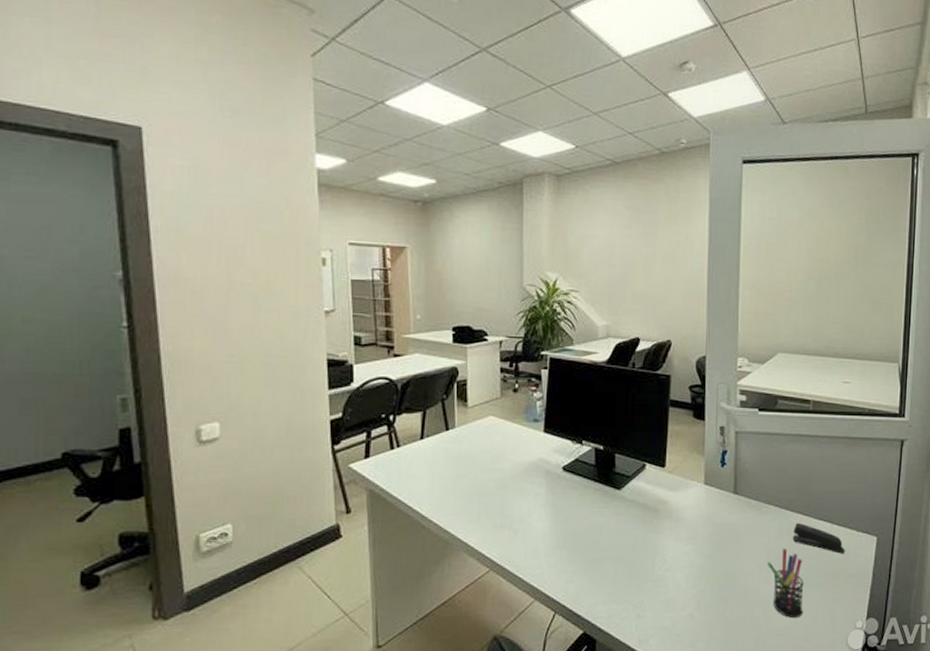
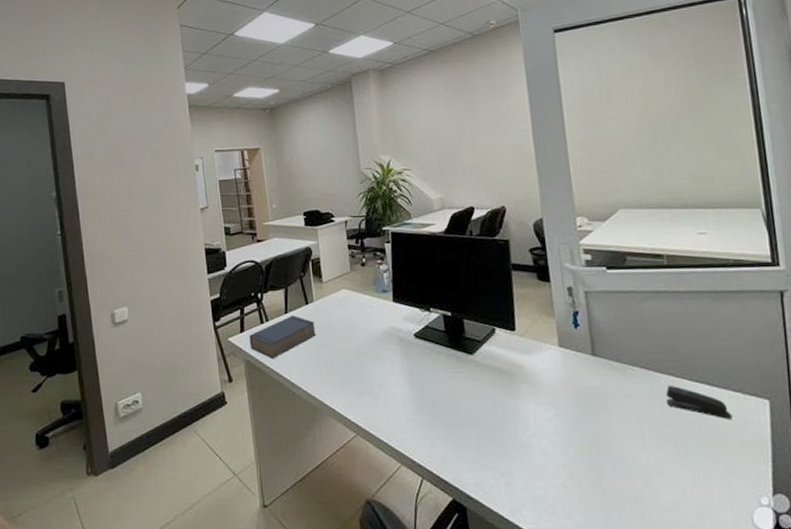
book: none [375,442,456,488] -> present [249,315,317,358]
pen holder: present [768,549,804,619] -> none [641,414,692,492]

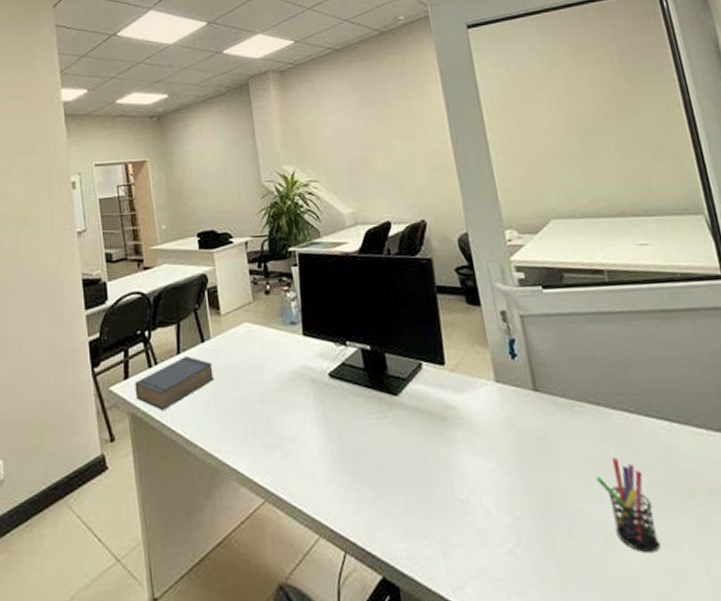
pen holder: none [641,414,692,492] -> present [596,458,660,554]
stapler: present [666,385,732,419] -> none [620,422,698,461]

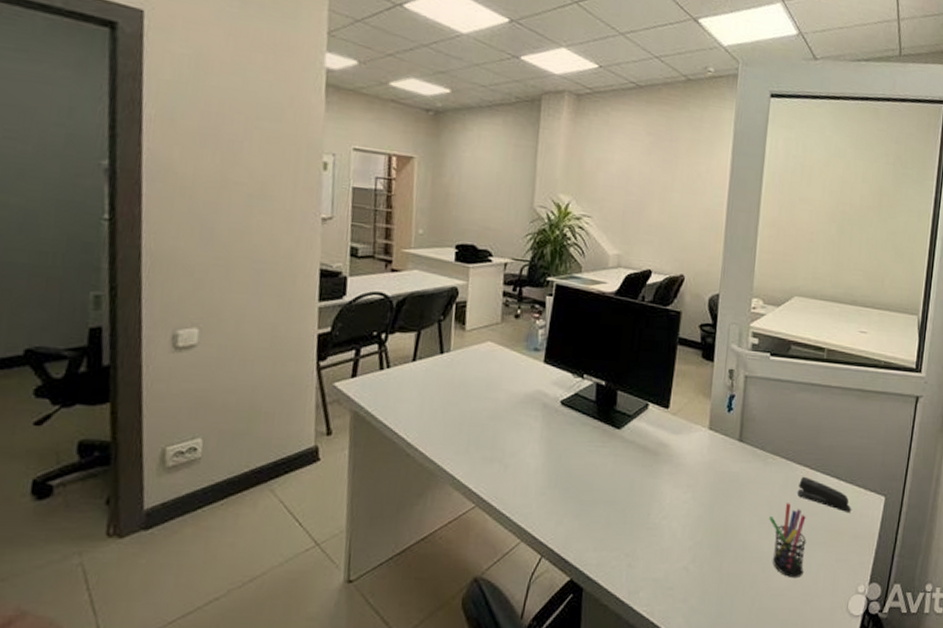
book: present [135,356,215,410] -> none [361,364,448,412]
stapler: none [620,422,698,461] -> present [797,476,851,512]

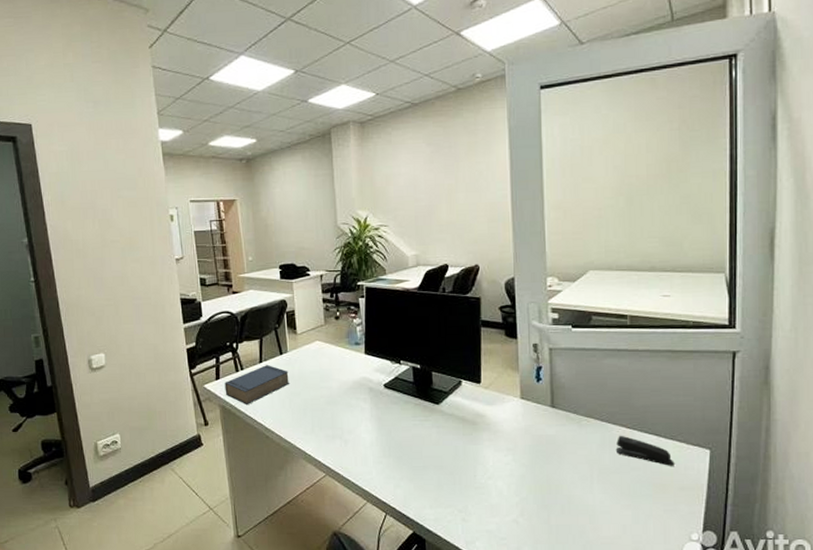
book: none [361,364,448,412] -> present [225,365,290,404]
pen holder: present [769,503,806,579] -> none [591,460,632,528]

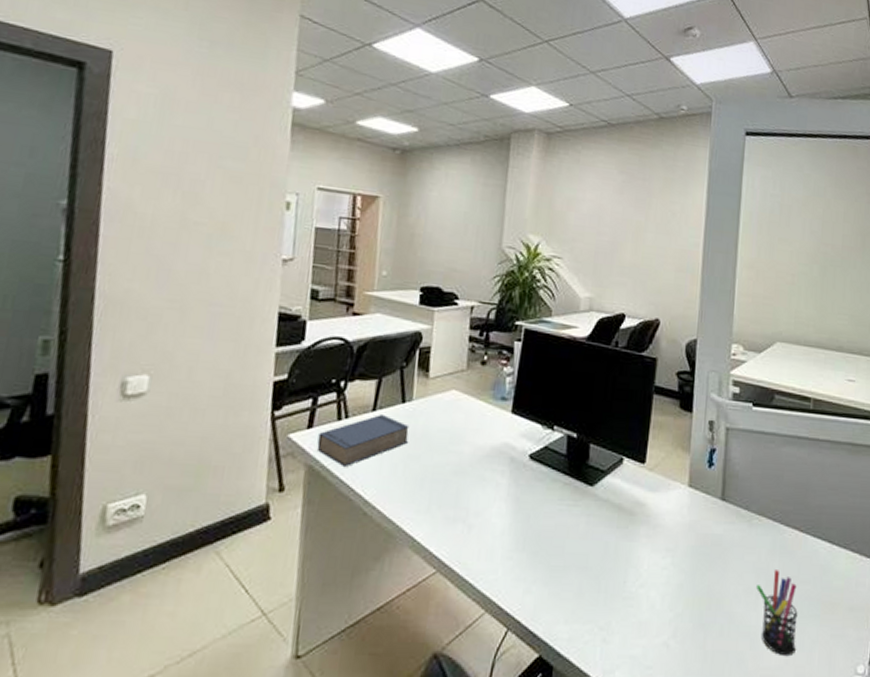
pen holder: none [591,460,632,528] -> present [757,570,798,657]
stapler: present [615,435,675,466] -> none [786,539,846,581]

